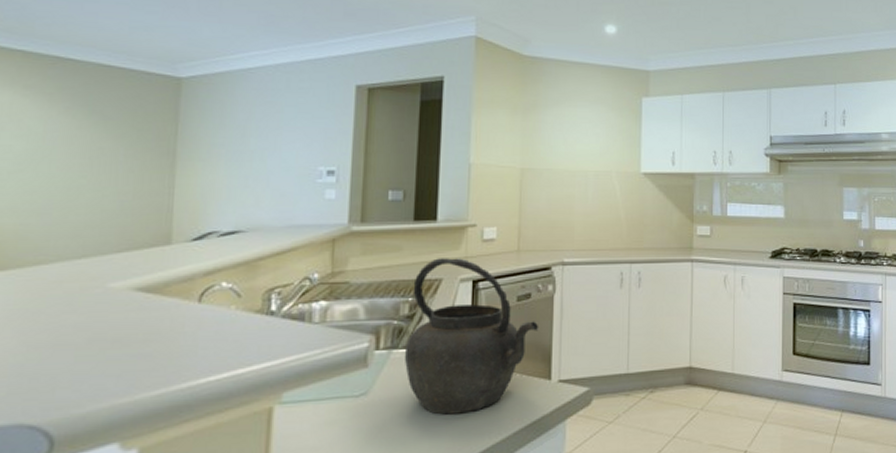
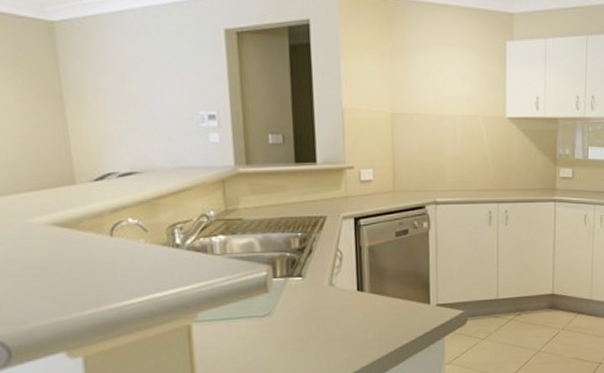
kettle: present [404,258,539,415] -> none [299,197,417,332]

